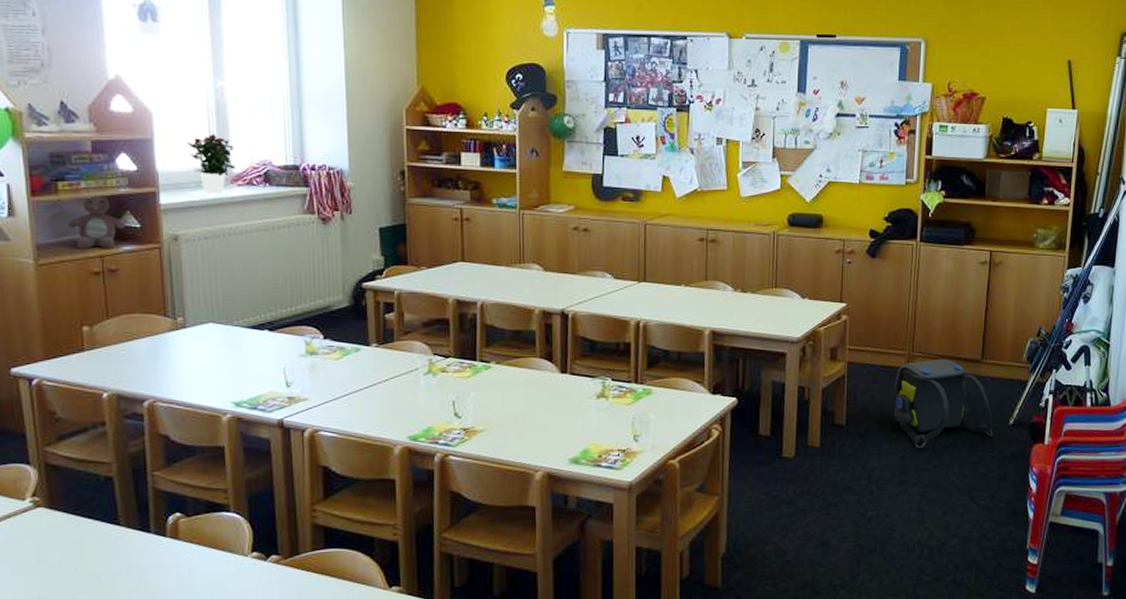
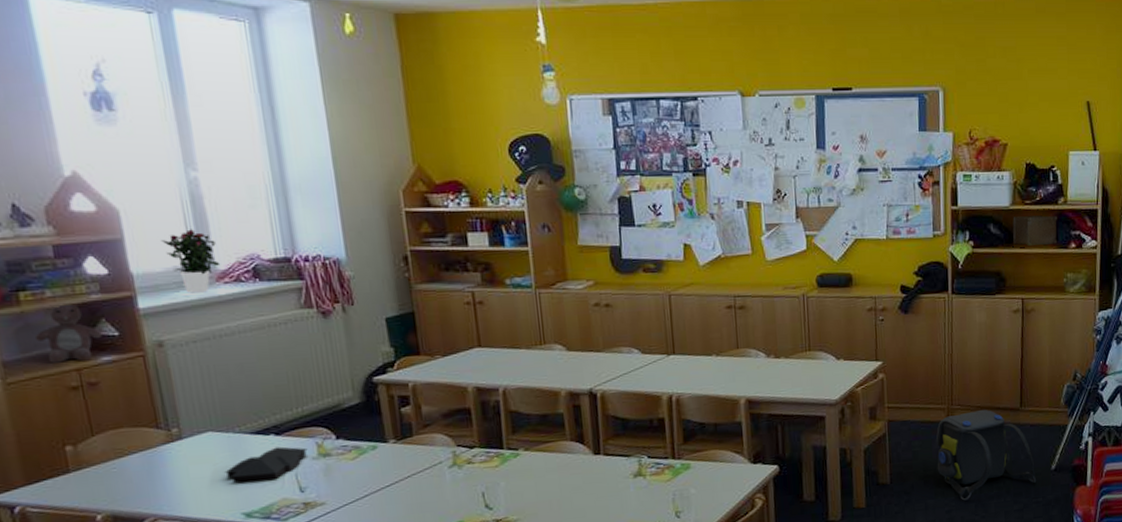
papers: none [220,342,297,374] -> present [225,446,308,483]

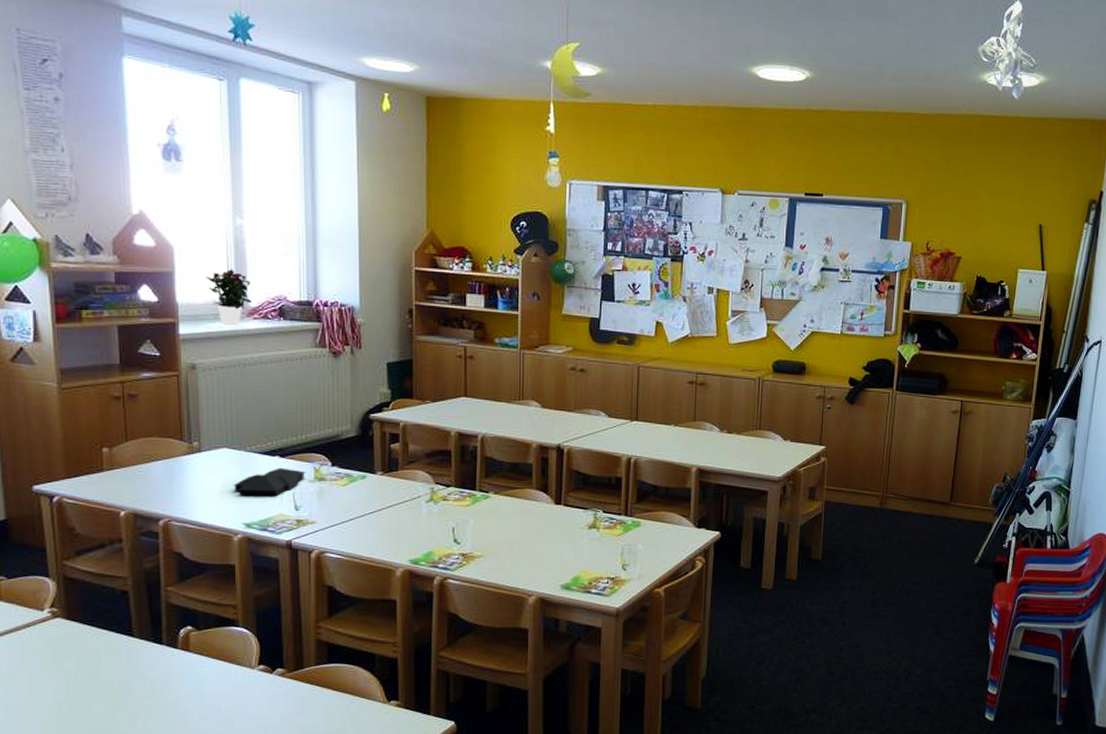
stuffed animal: present [34,303,103,363] -> none [89,324,146,375]
shoulder bag: present [935,409,1037,501] -> none [866,500,959,584]
decorative box: present [1013,215,1058,247] -> none [958,325,1003,354]

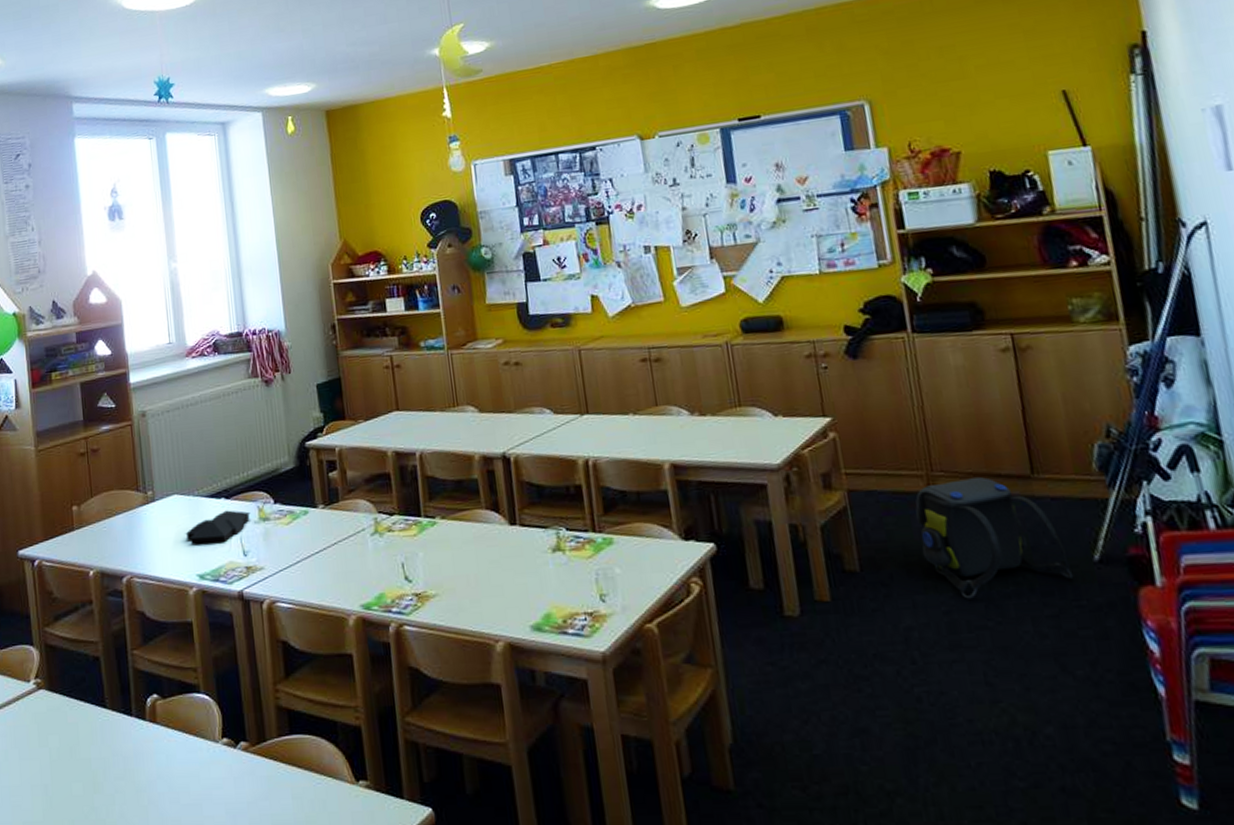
potted flower: present [205,269,252,326] -> none [148,312,190,369]
shoulder bag: none [866,500,959,584] -> present [915,476,1074,599]

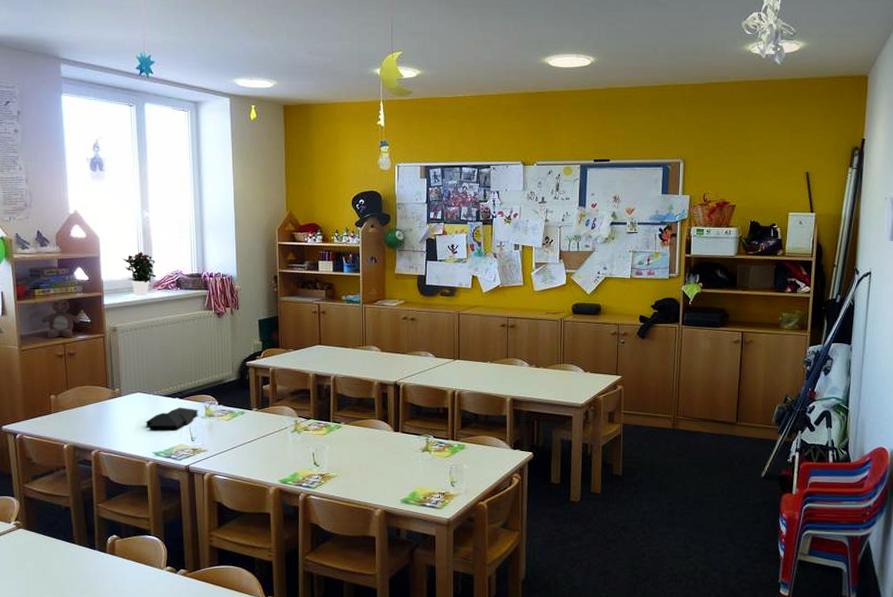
stuffed animal: none [59,380,104,433] -> present [41,299,80,338]
potted flower: none [148,312,190,369] -> present [122,252,157,296]
shoulder bag: present [915,476,1074,599] -> none [662,421,748,496]
decorative box: none [981,229,1051,269] -> present [737,264,777,289]

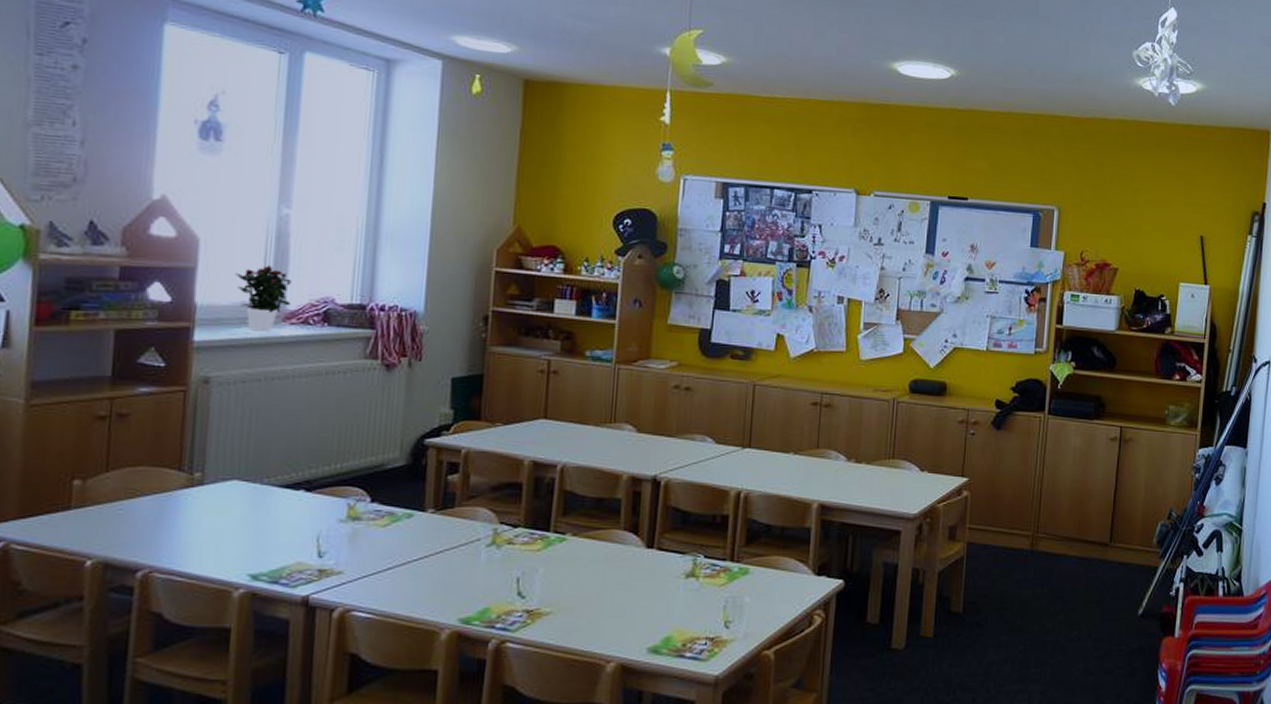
stuffed animal: present [41,299,80,338] -> none [74,327,147,390]
papers: present [145,407,199,431] -> none [240,504,337,541]
decorative box: present [737,264,777,289] -> none [1116,342,1164,374]

